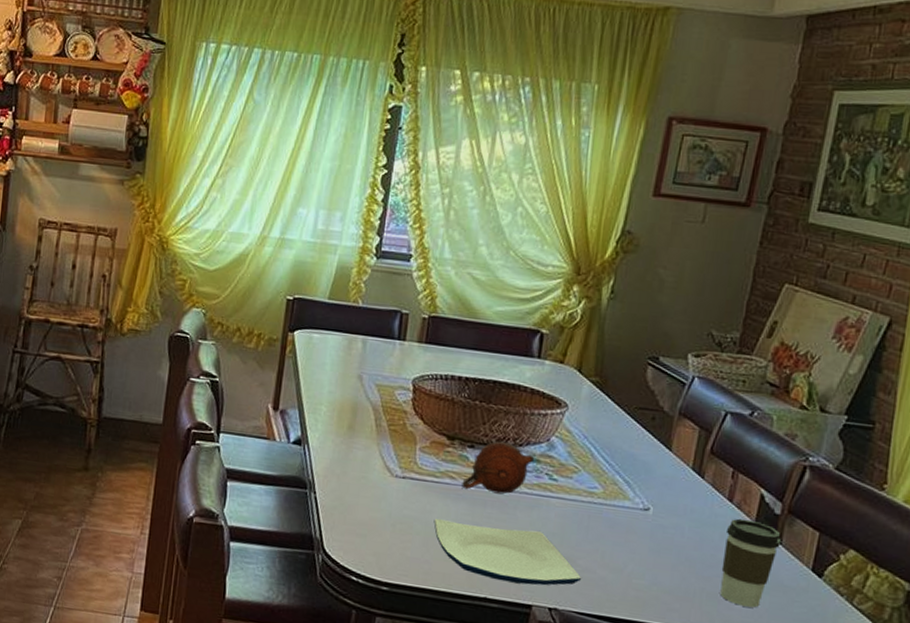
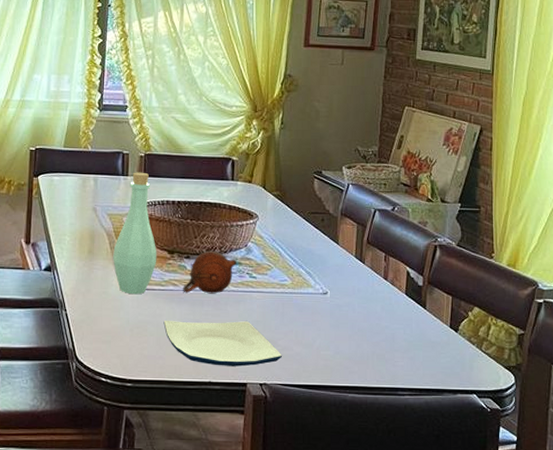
bottle: none [377,337,434,485] -> present [113,172,157,295]
coffee cup: present [720,518,781,608] -> none [385,292,425,362]

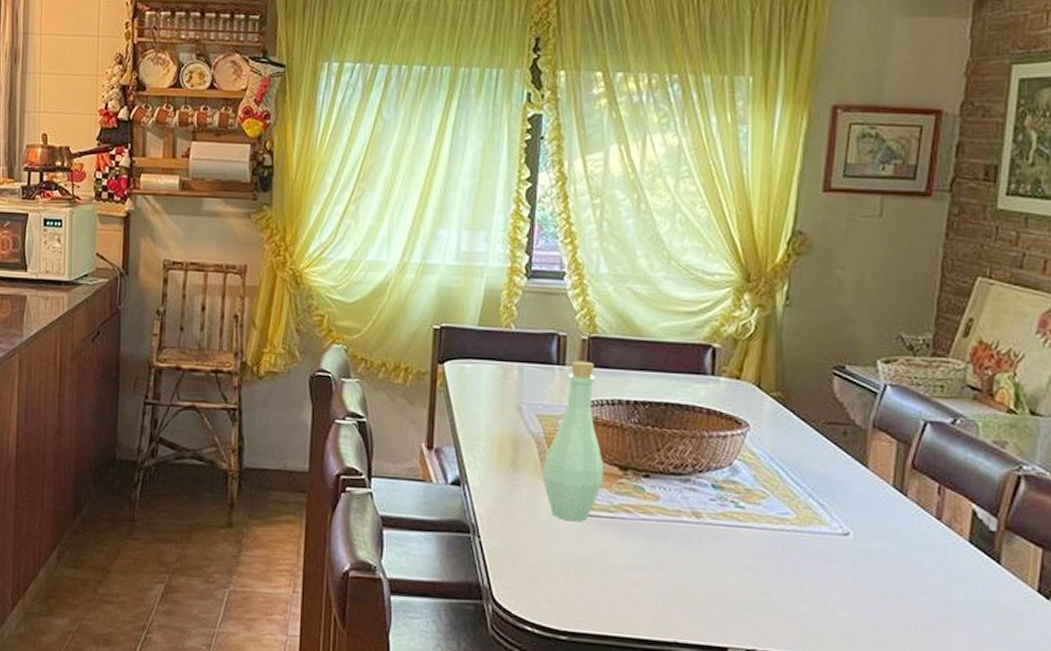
plate: present [163,321,282,367] -> none [611,558,780,625]
teapot: present [183,251,237,294] -> none [639,469,718,527]

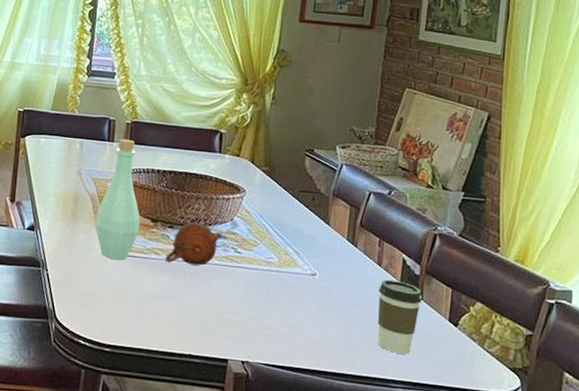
teapot: none [639,469,718,527] -> present [165,222,222,266]
coffee cup: none [936,538,1000,637] -> present [377,279,422,354]

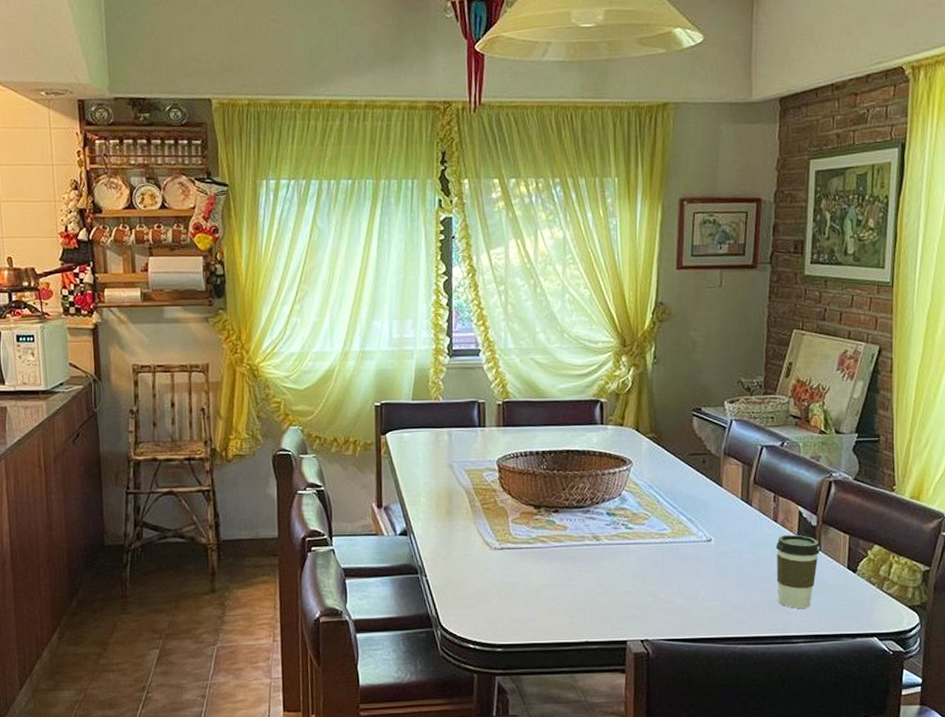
bottle: present [96,138,140,261] -> none [474,422,523,555]
teapot: present [165,222,222,266] -> none [552,503,611,549]

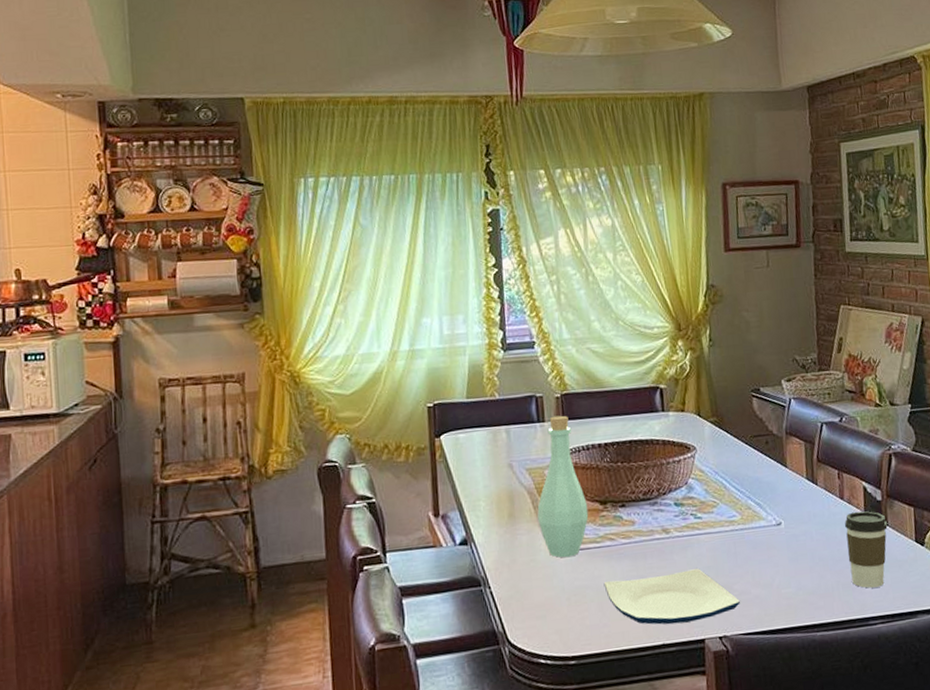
bottle: none [474,422,523,555] -> present [537,415,589,558]
plate: none [533,575,664,625] -> present [603,568,740,625]

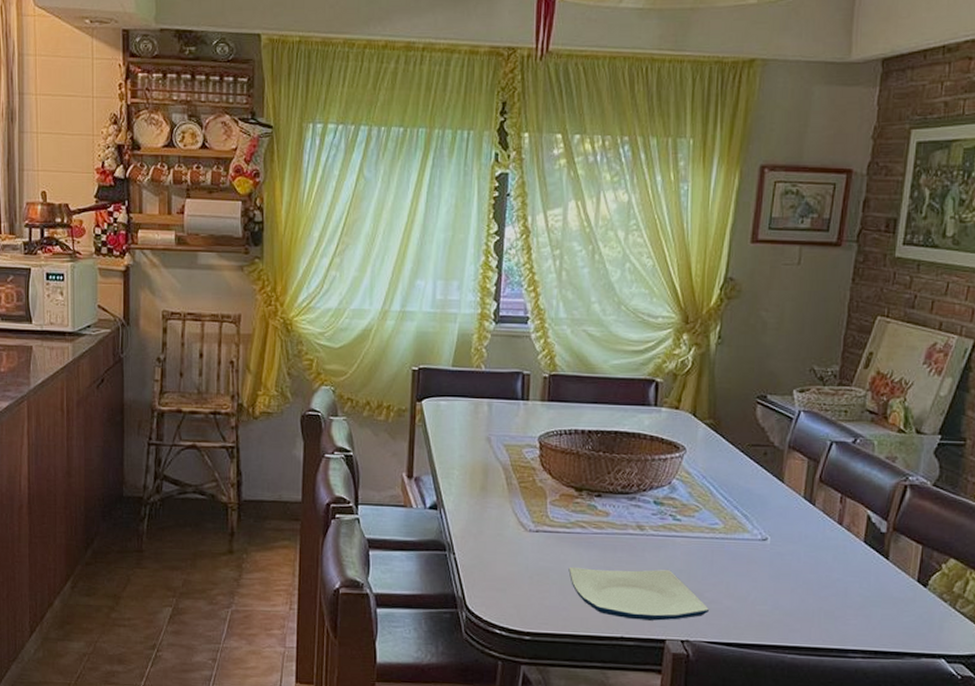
bottle: present [537,415,589,558] -> none [510,396,562,538]
coffee cup: present [845,511,888,588] -> none [836,539,888,621]

